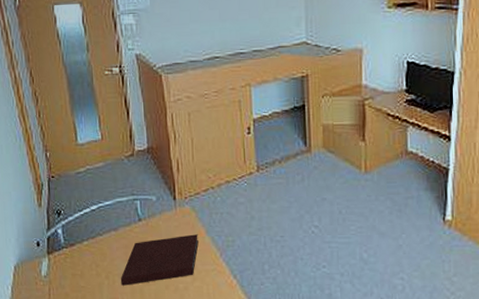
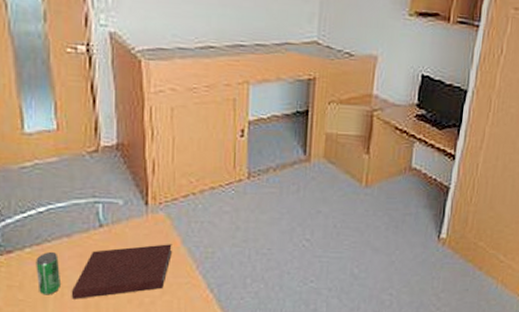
beverage can: none [92,243,113,282] -> present [36,251,62,295]

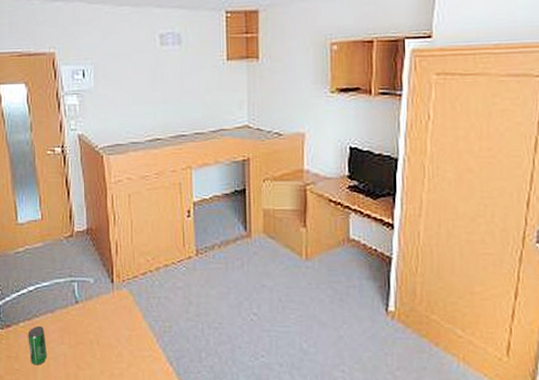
notebook: present [71,244,172,299] -> none [55,318,135,370]

